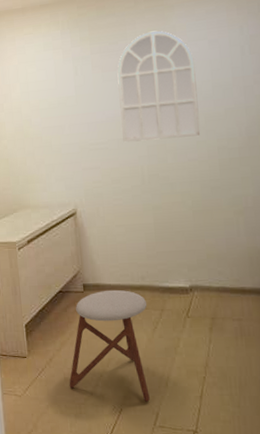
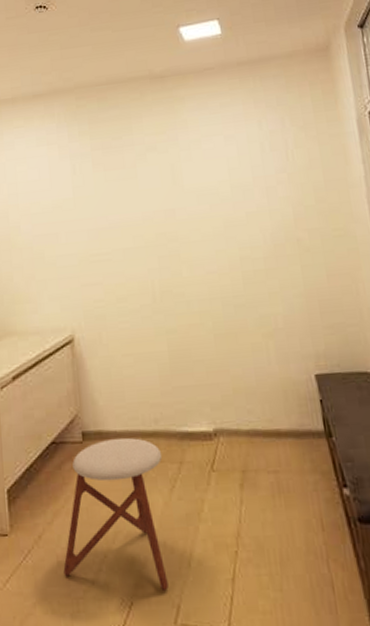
mirror: present [117,30,200,143] -> none [121,124,219,253]

